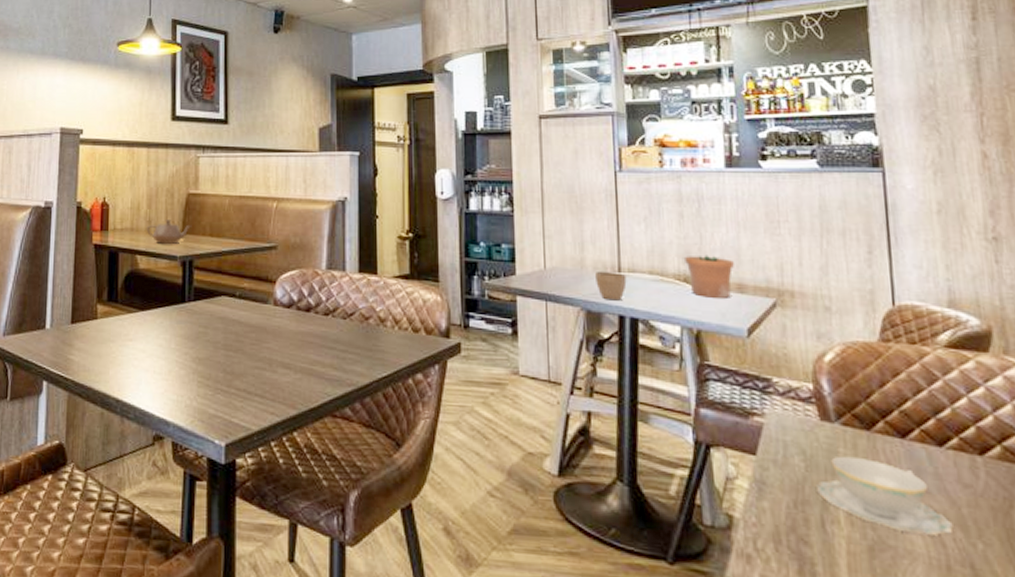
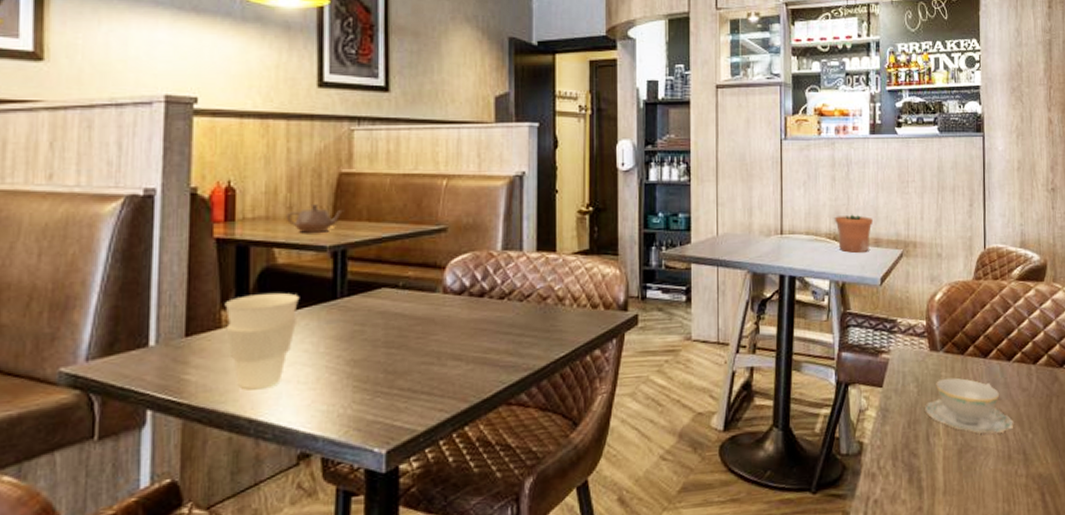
cup: none [100,292,156,375] -> present [224,292,300,390]
cup: present [595,272,627,301] -> none [761,235,787,262]

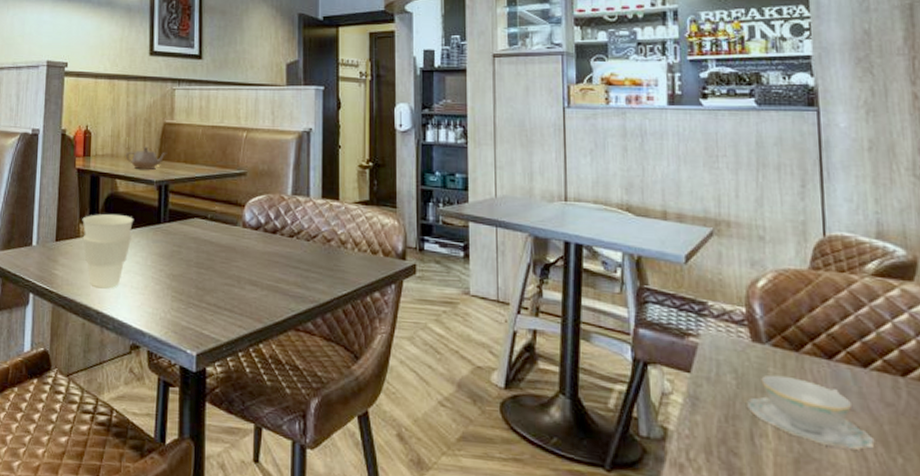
planter: present [835,214,873,254] -> none [627,186,674,228]

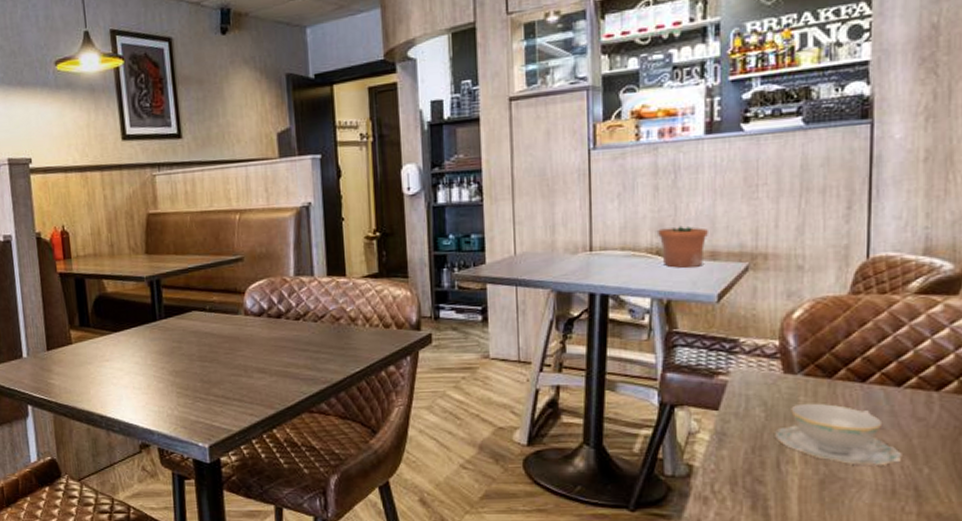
cup: present [82,213,134,289] -> none [72,315,128,393]
teapot: present [125,147,168,169] -> none [109,242,155,266]
planter: none [627,186,674,228] -> present [658,226,708,269]

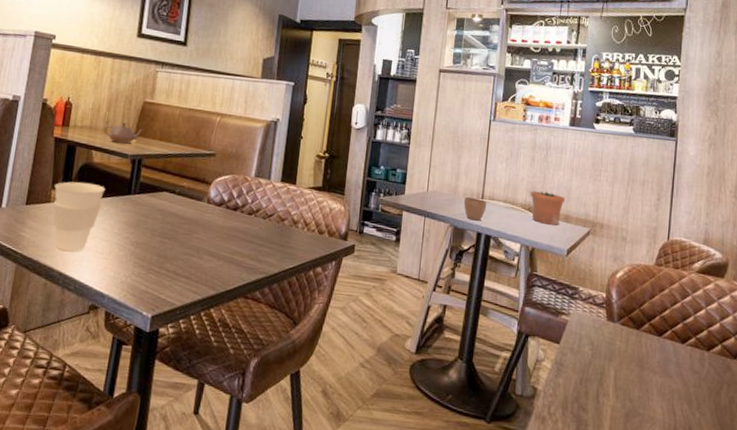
cup: none [72,315,128,393] -> present [53,181,106,252]
teapot: none [109,242,155,266] -> present [103,122,145,144]
cup: none [566,252,598,280] -> present [464,197,487,221]
teacup: present [773,403,902,465] -> none [596,347,683,407]

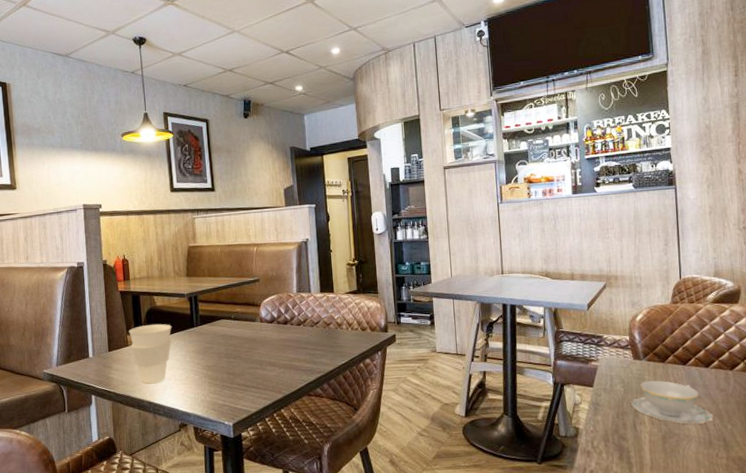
teapot: present [103,122,145,144] -> none [159,267,194,286]
cup: present [464,197,487,221] -> none [486,274,508,294]
planter: present [531,191,565,226] -> none [546,256,578,287]
teacup: none [596,347,683,407] -> present [630,380,714,424]

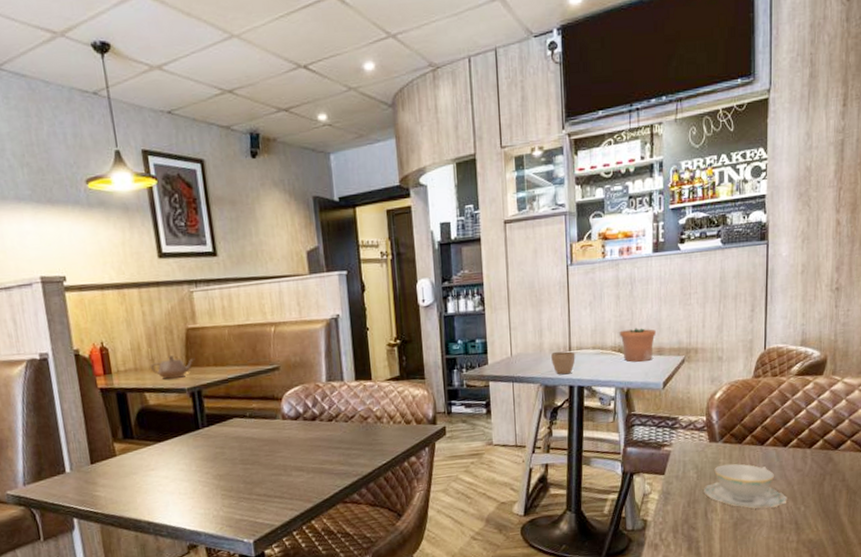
cup: present [129,323,172,384] -> none [115,427,172,501]
teapot: none [159,267,194,286] -> present [150,355,196,379]
cup: none [486,274,508,294] -> present [551,351,575,375]
planter: none [546,256,578,287] -> present [620,328,656,363]

